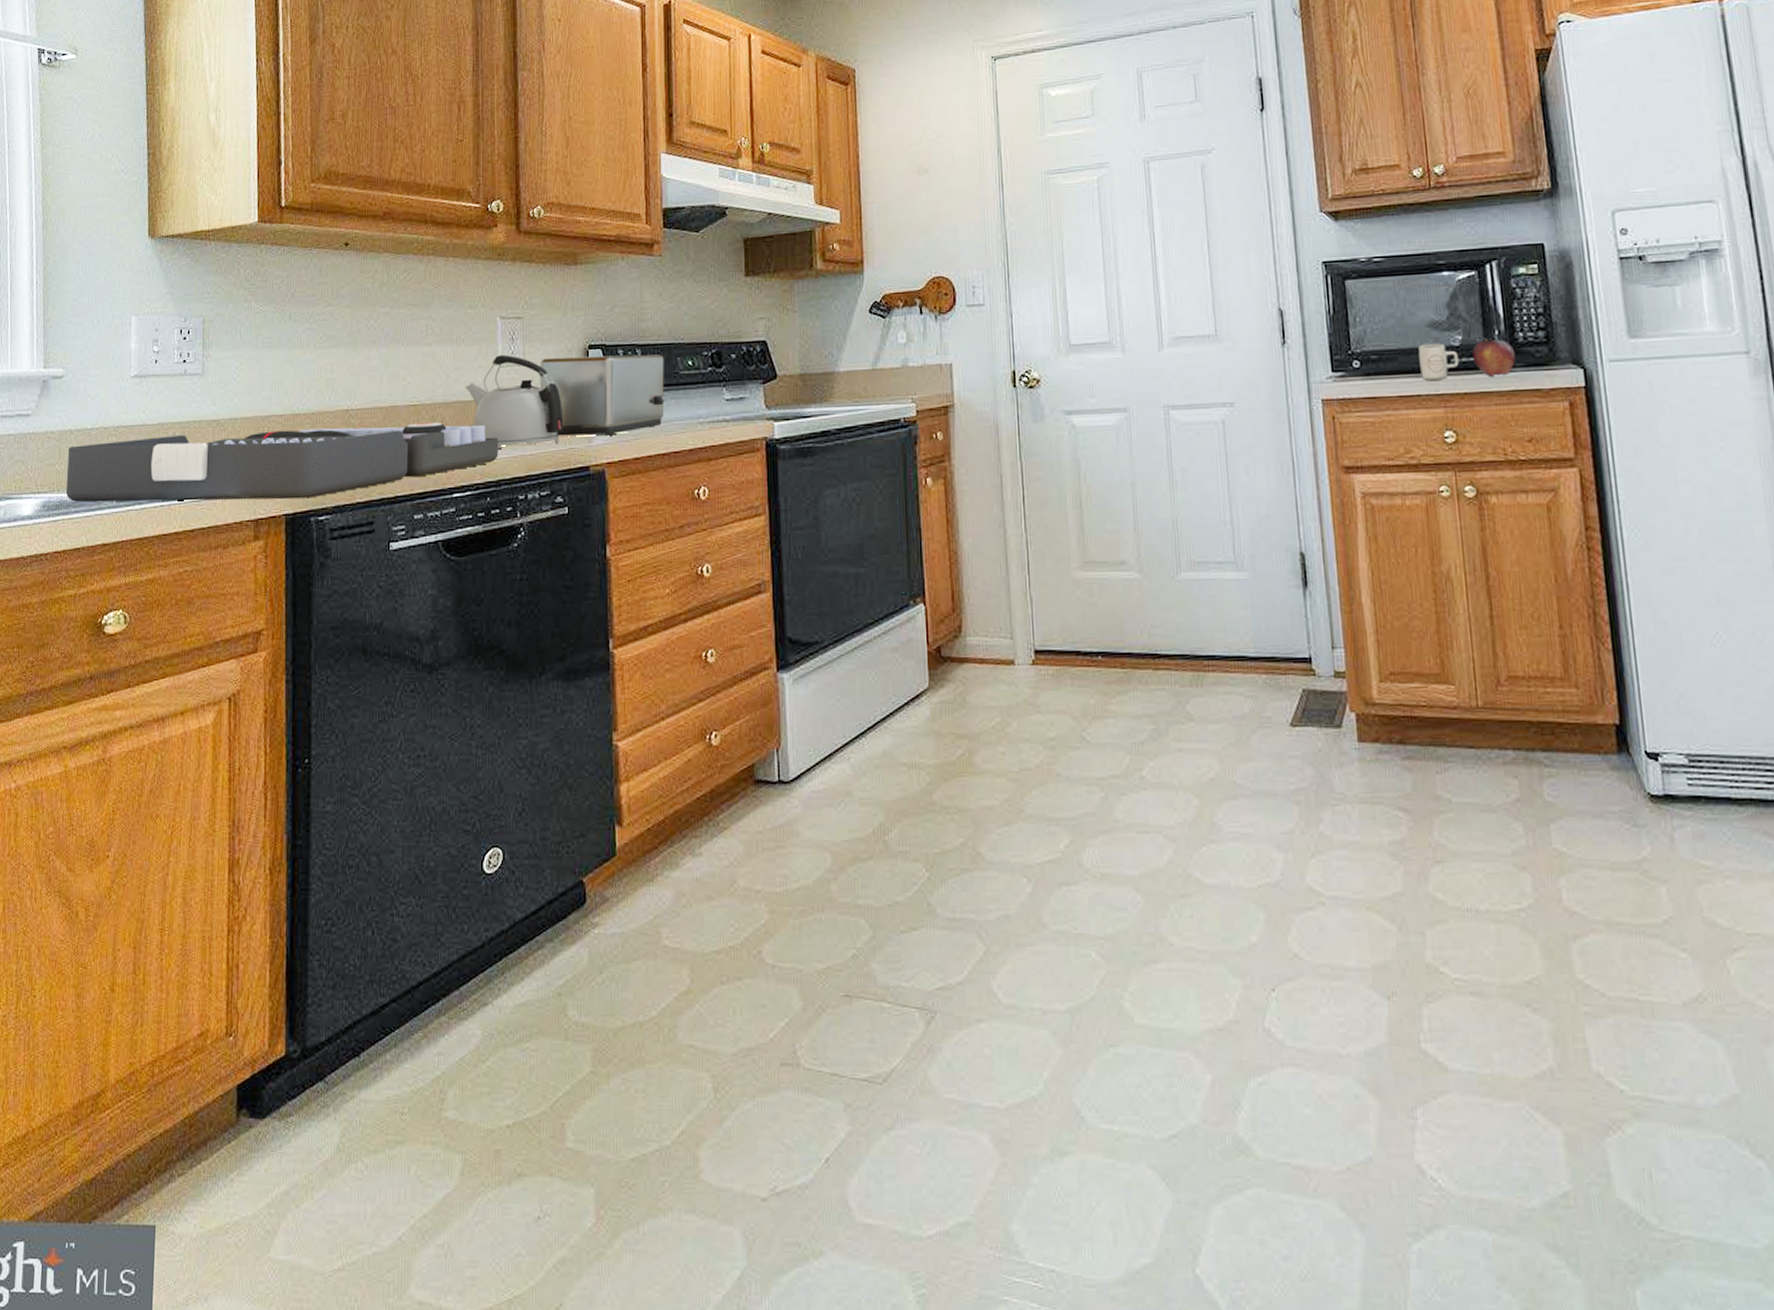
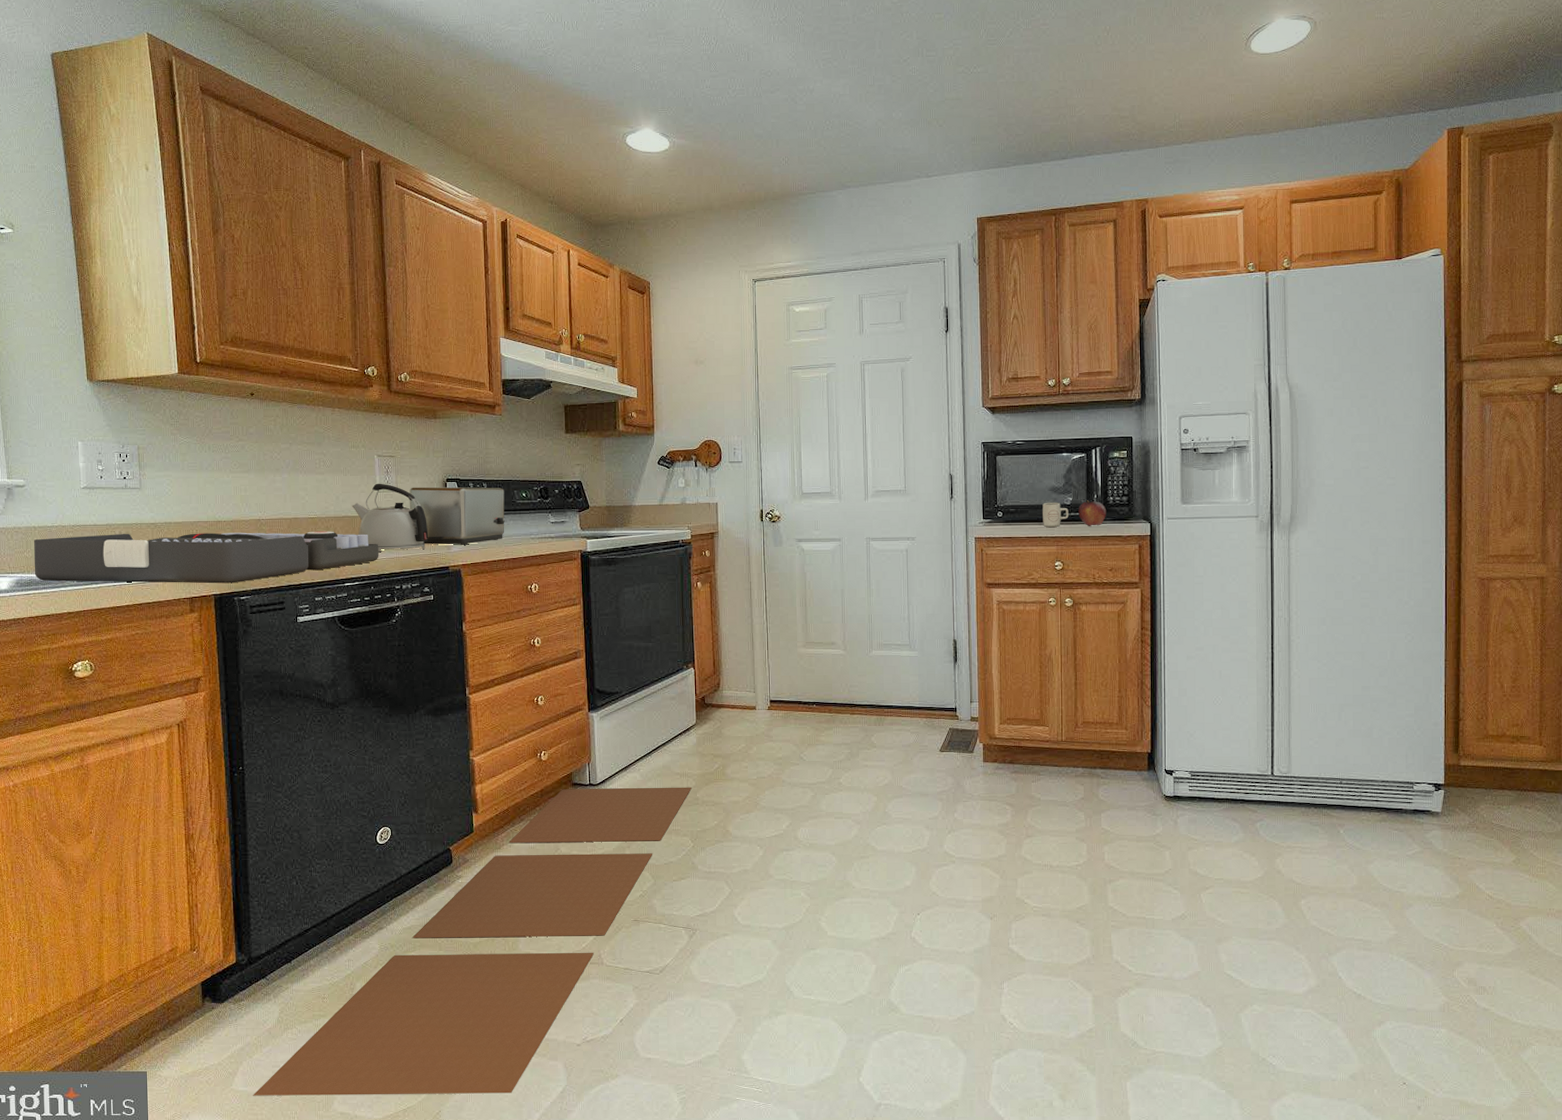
door mat: none [298,784,925,1278] -> present [253,787,692,1096]

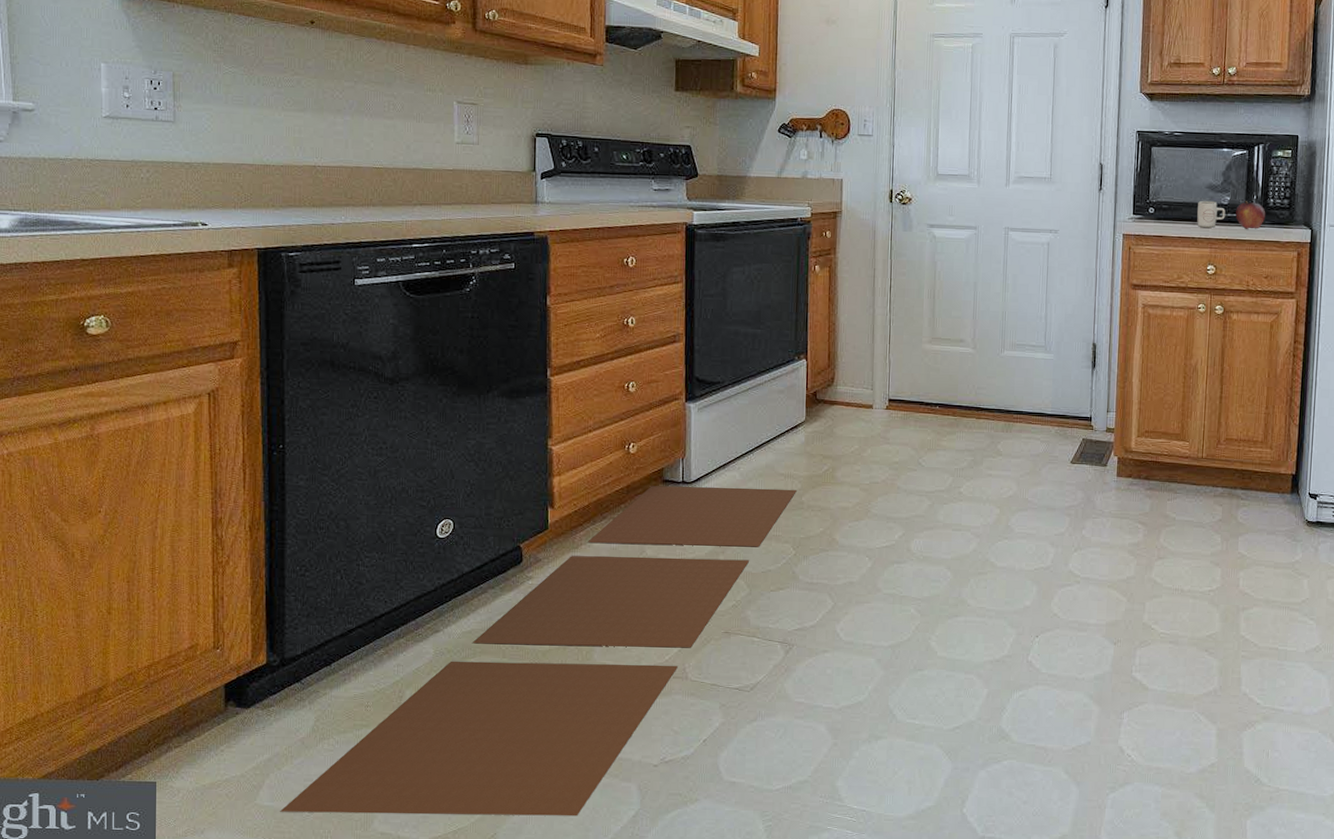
tool set: present [33,531,379,584] -> none [42,172,454,237]
kettle: present [351,483,429,552] -> none [424,133,512,212]
toaster: present [409,486,505,545] -> none [492,140,602,209]

